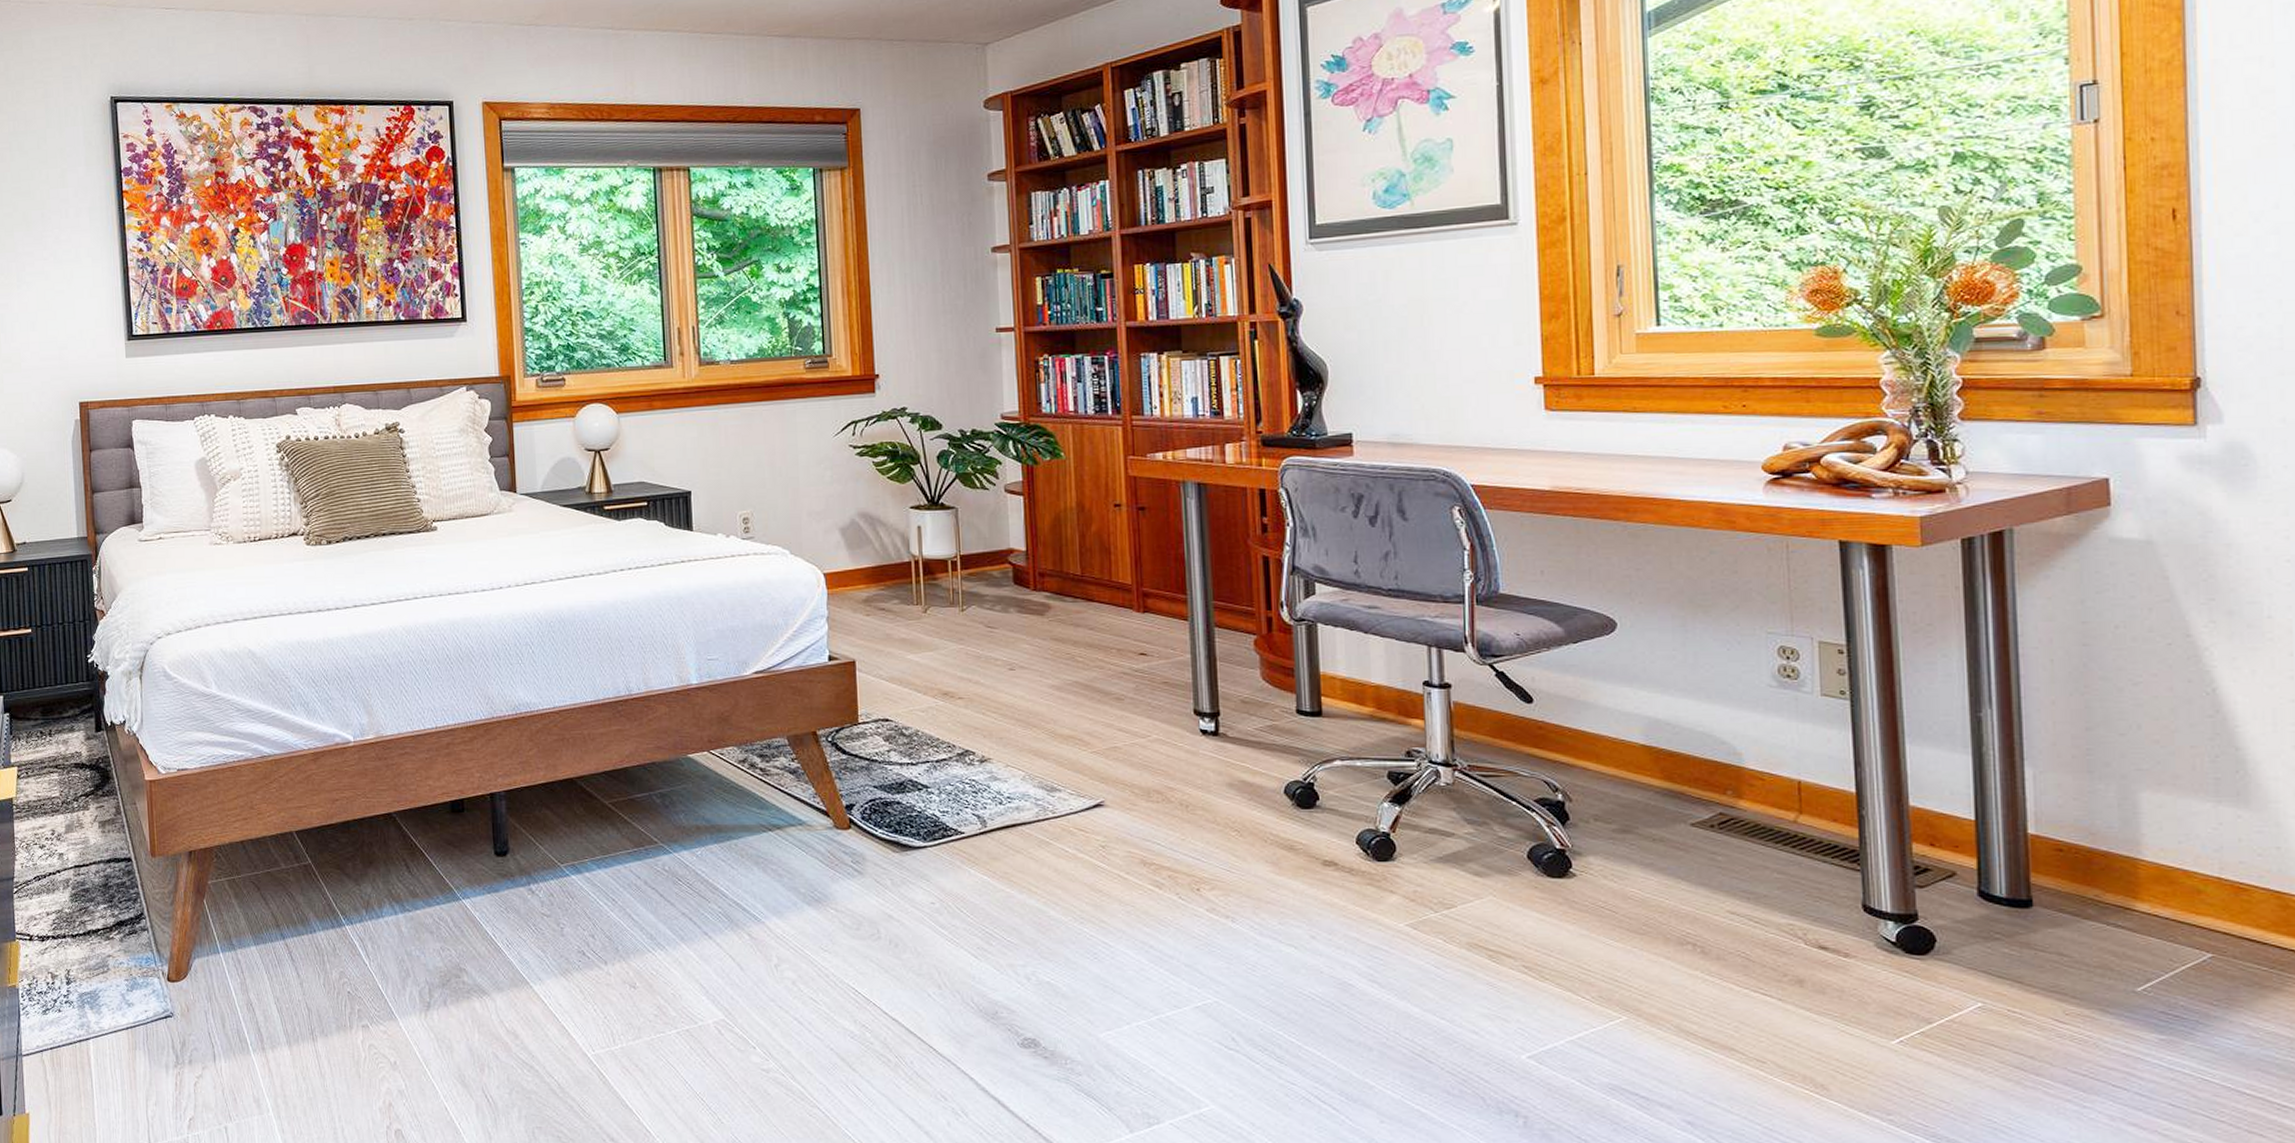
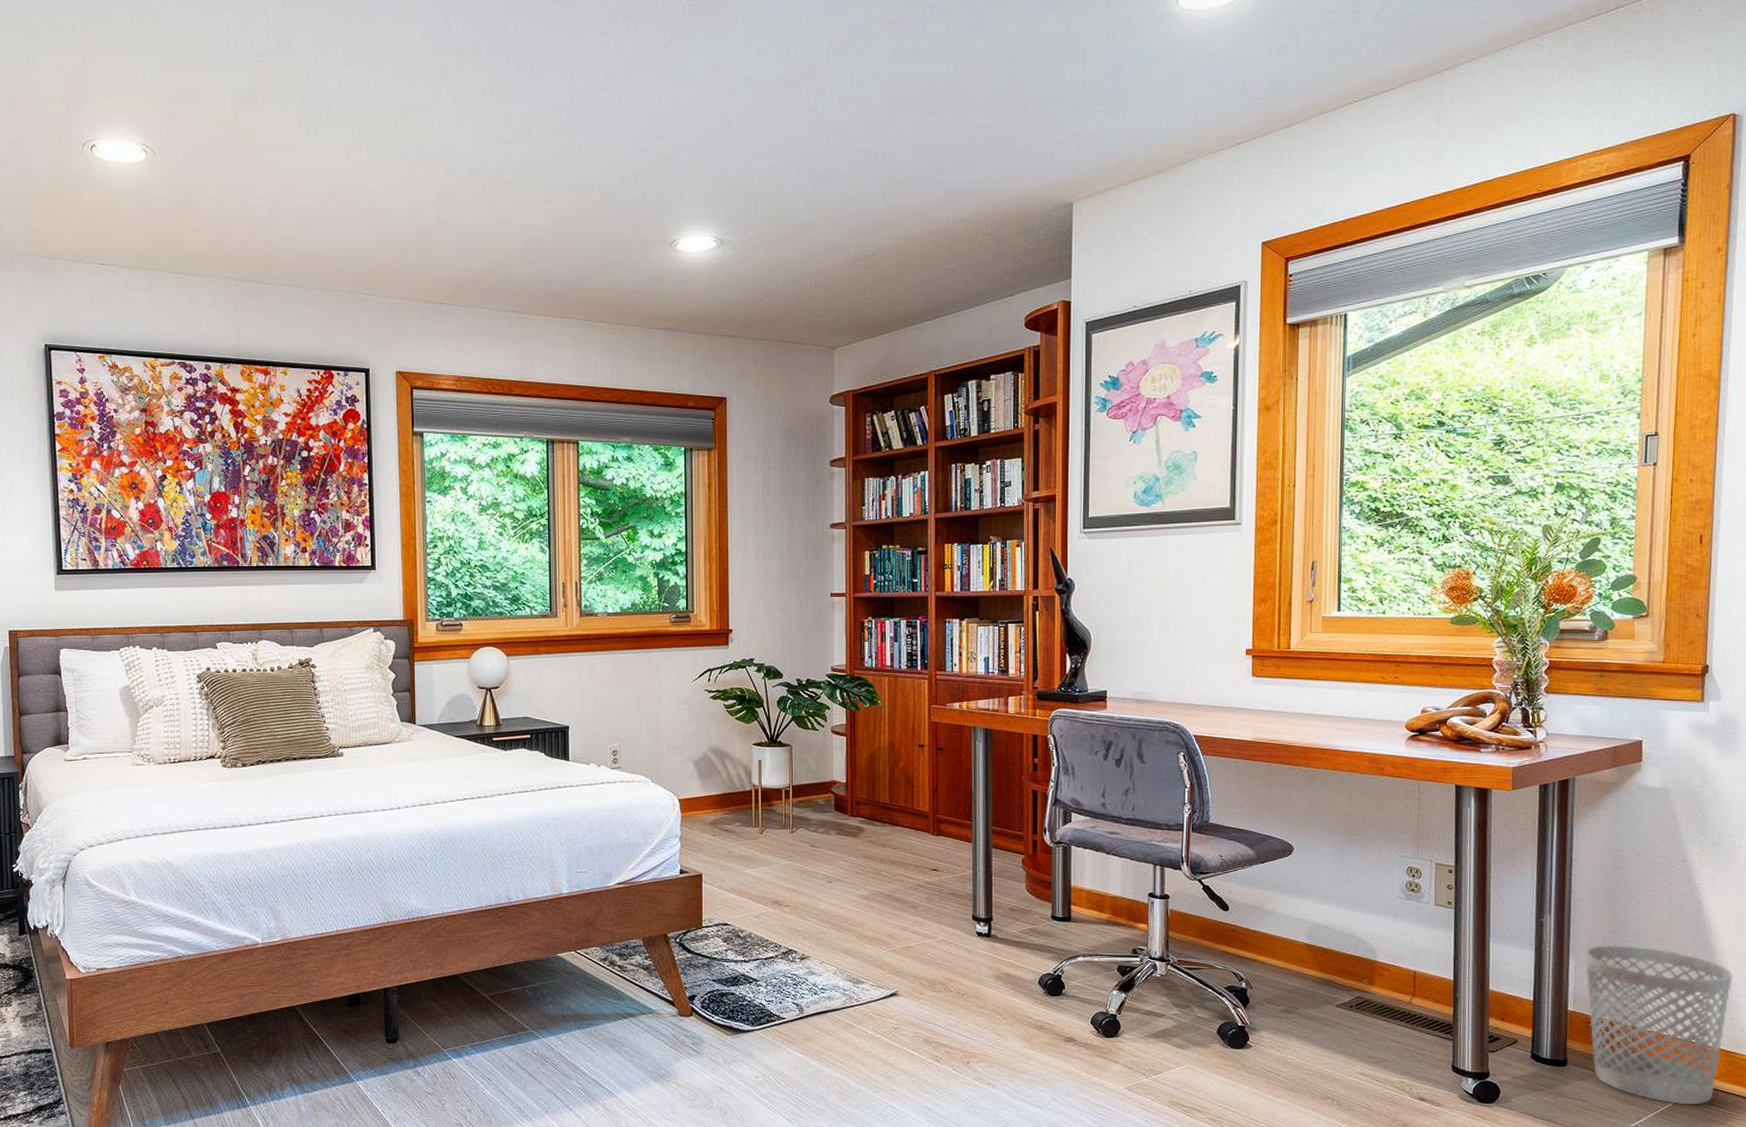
wastebasket: none [2048,747,2275,964] -> present [1585,945,1732,1105]

